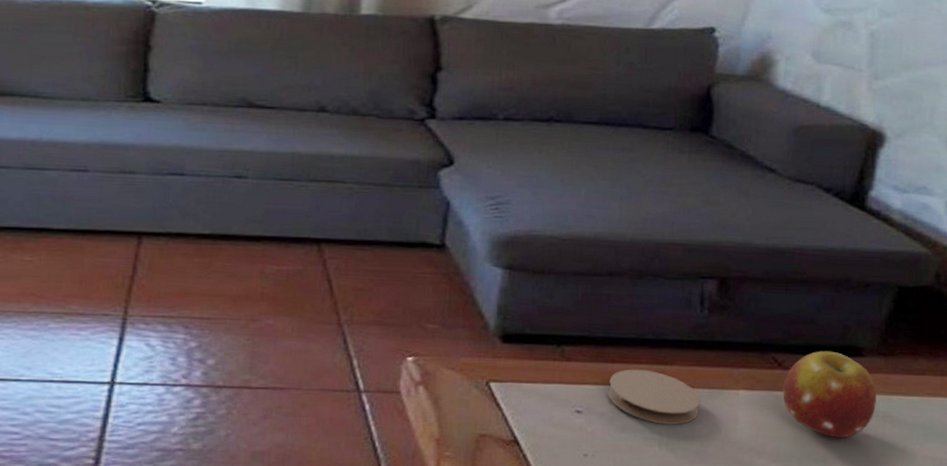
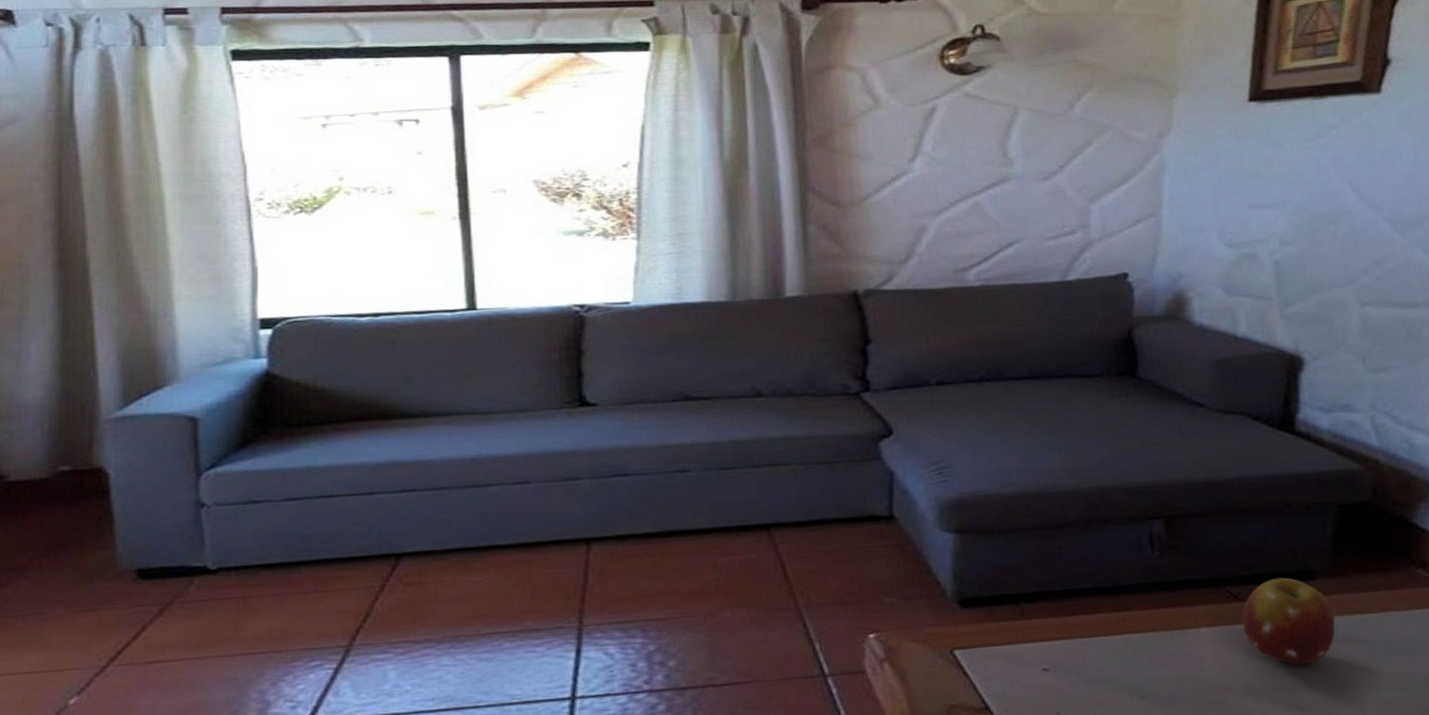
coaster: present [608,369,701,425] -> none [1072,618,1164,673]

